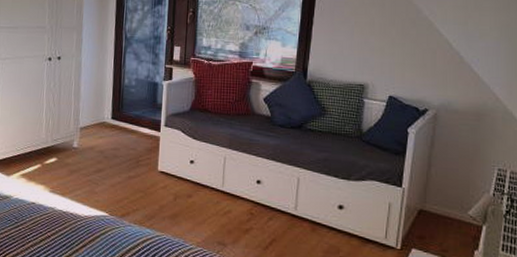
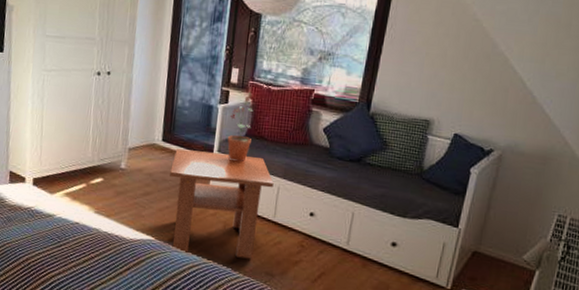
coffee table: none [120,125,220,230] -> present [170,148,274,259]
potted plant: none [174,68,197,135] -> present [227,92,255,162]

